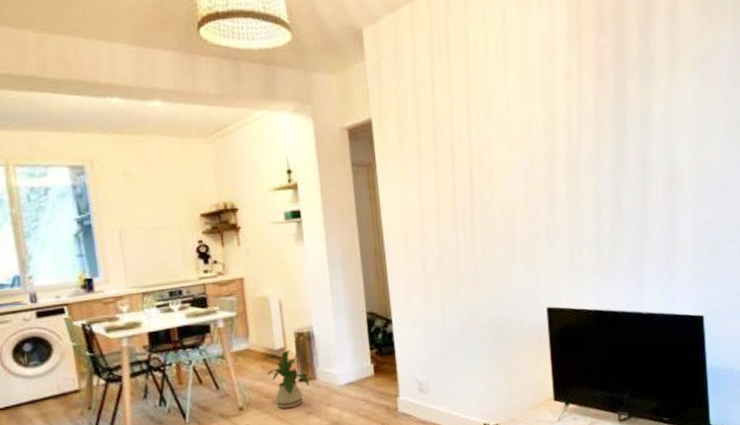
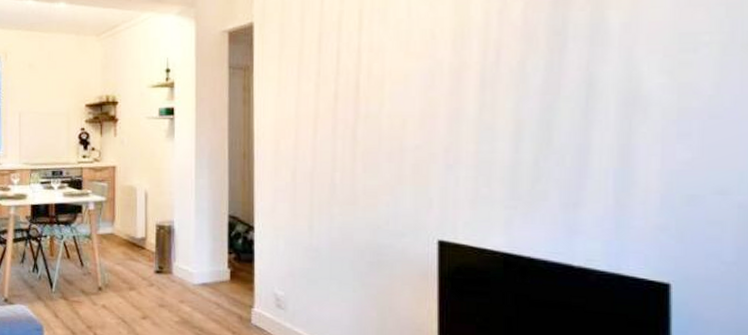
house plant: present [260,350,312,409] -> none [121,241,170,298]

